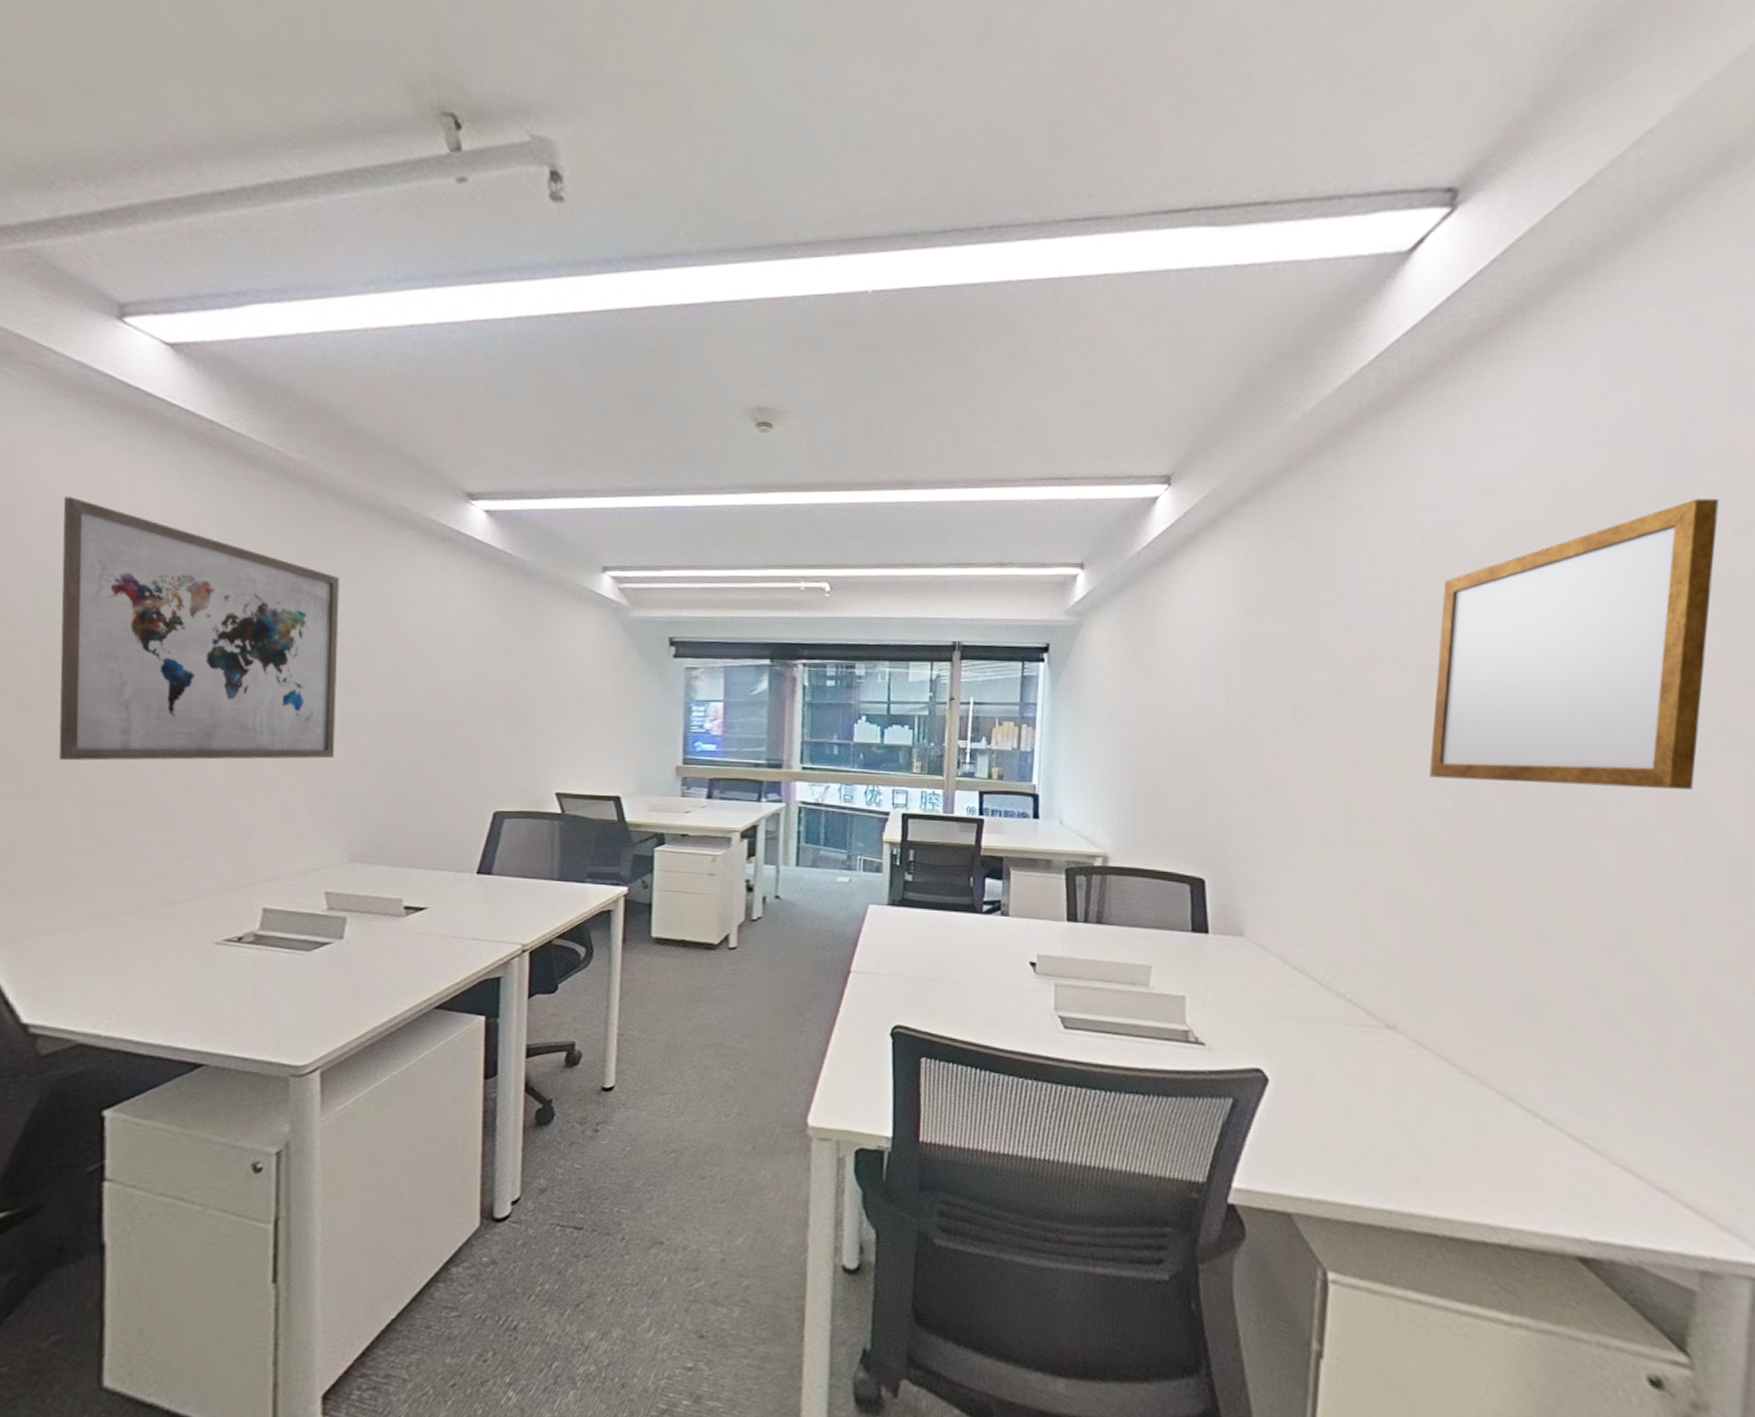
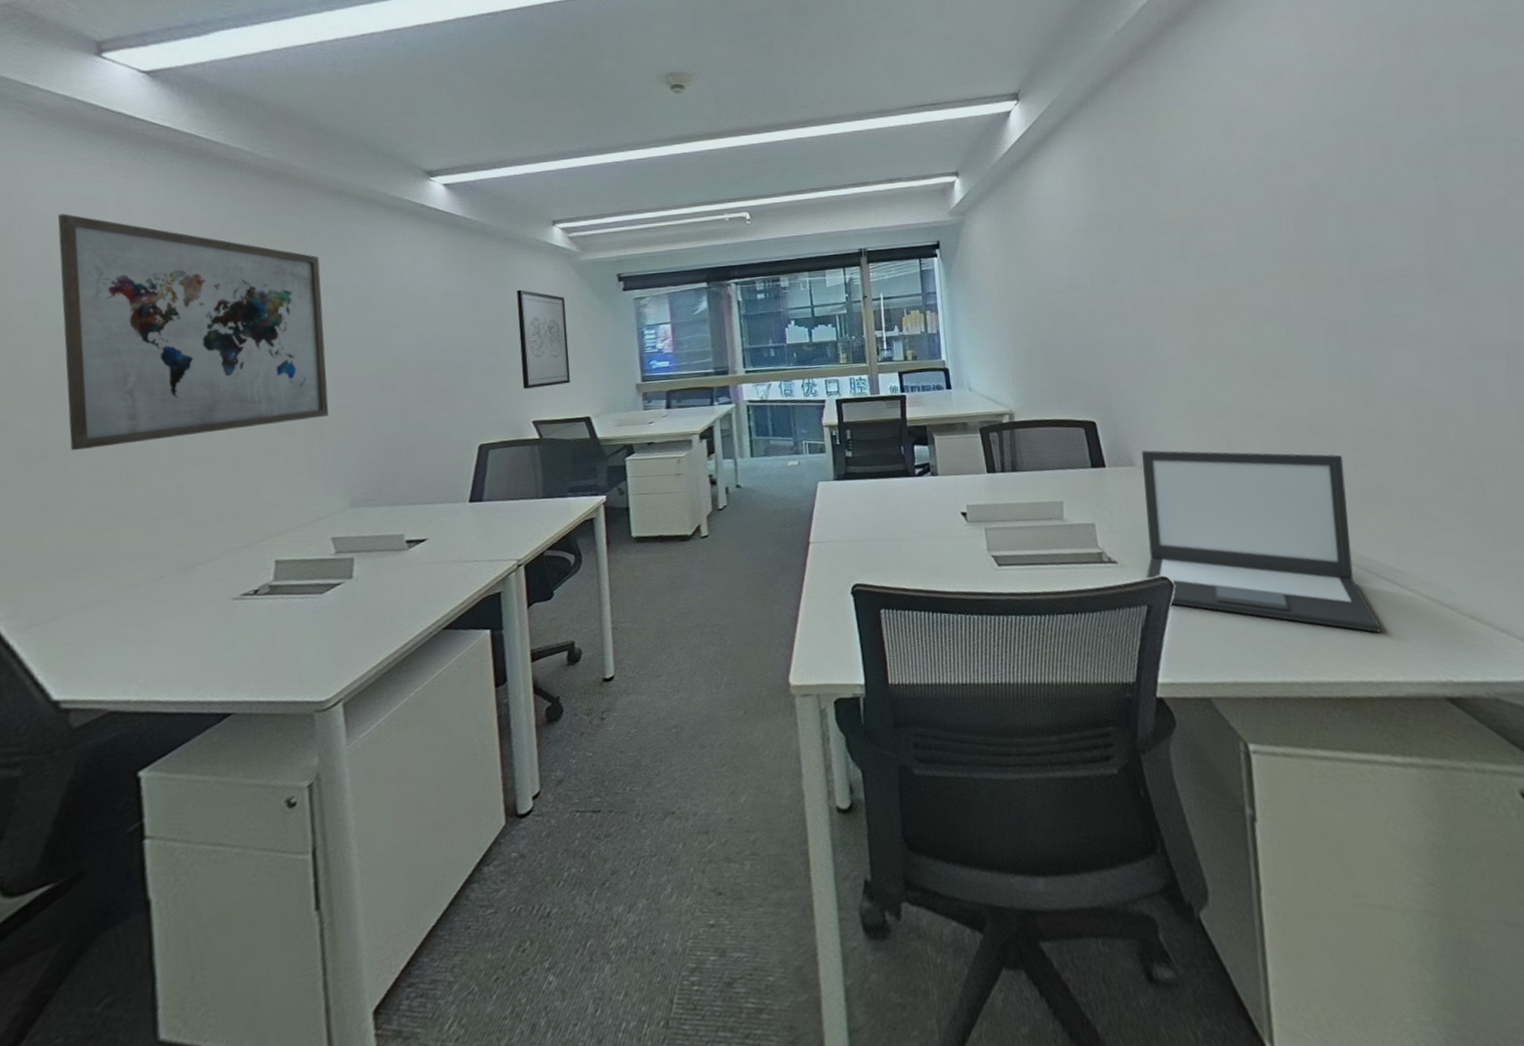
wall art: none [549,642,607,757] -> present [516,289,570,389]
laptop: none [1235,921,1511,1170] -> present [1142,450,1381,633]
writing board: present [1429,499,1720,789] -> none [1248,66,1467,313]

